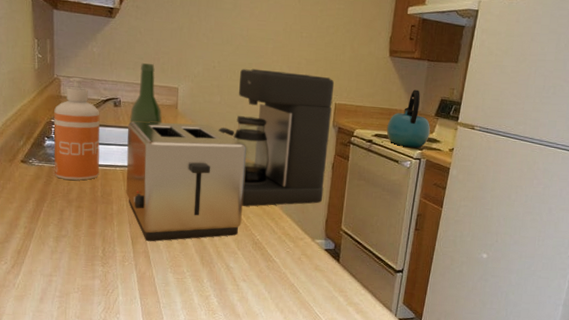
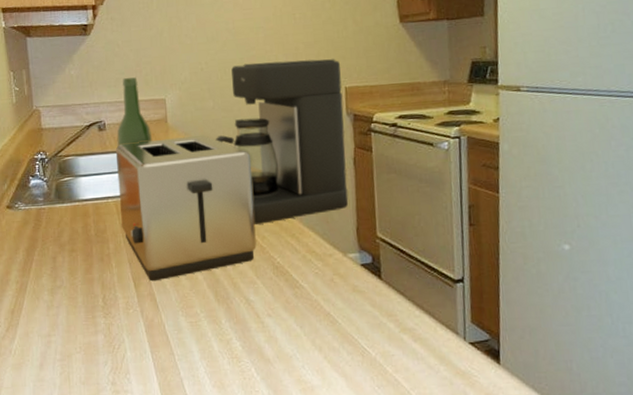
soap dispenser: present [53,77,100,181] -> none [36,104,91,221]
kettle: present [386,89,431,148] -> none [411,55,467,126]

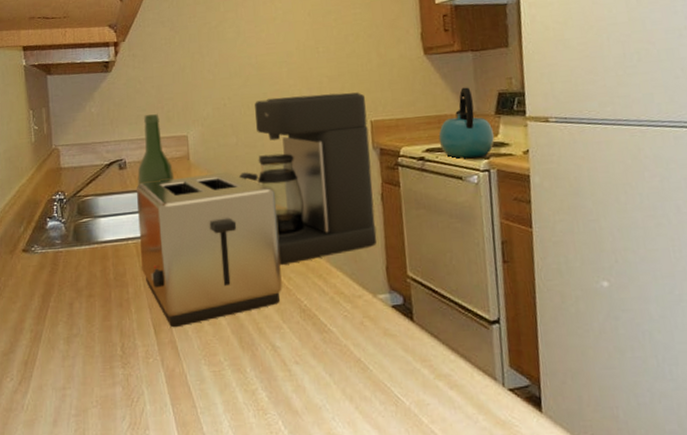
kettle: none [411,55,467,126] -> present [438,87,495,159]

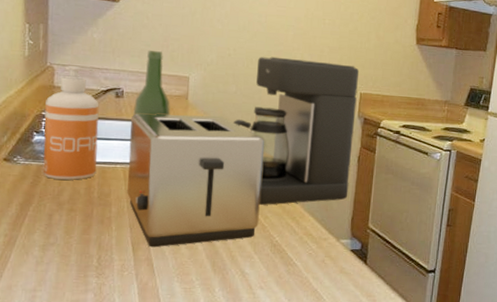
soap dispenser: none [55,143,110,265] -> present [43,66,99,180]
kettle: present [438,87,495,159] -> none [415,78,461,139]

